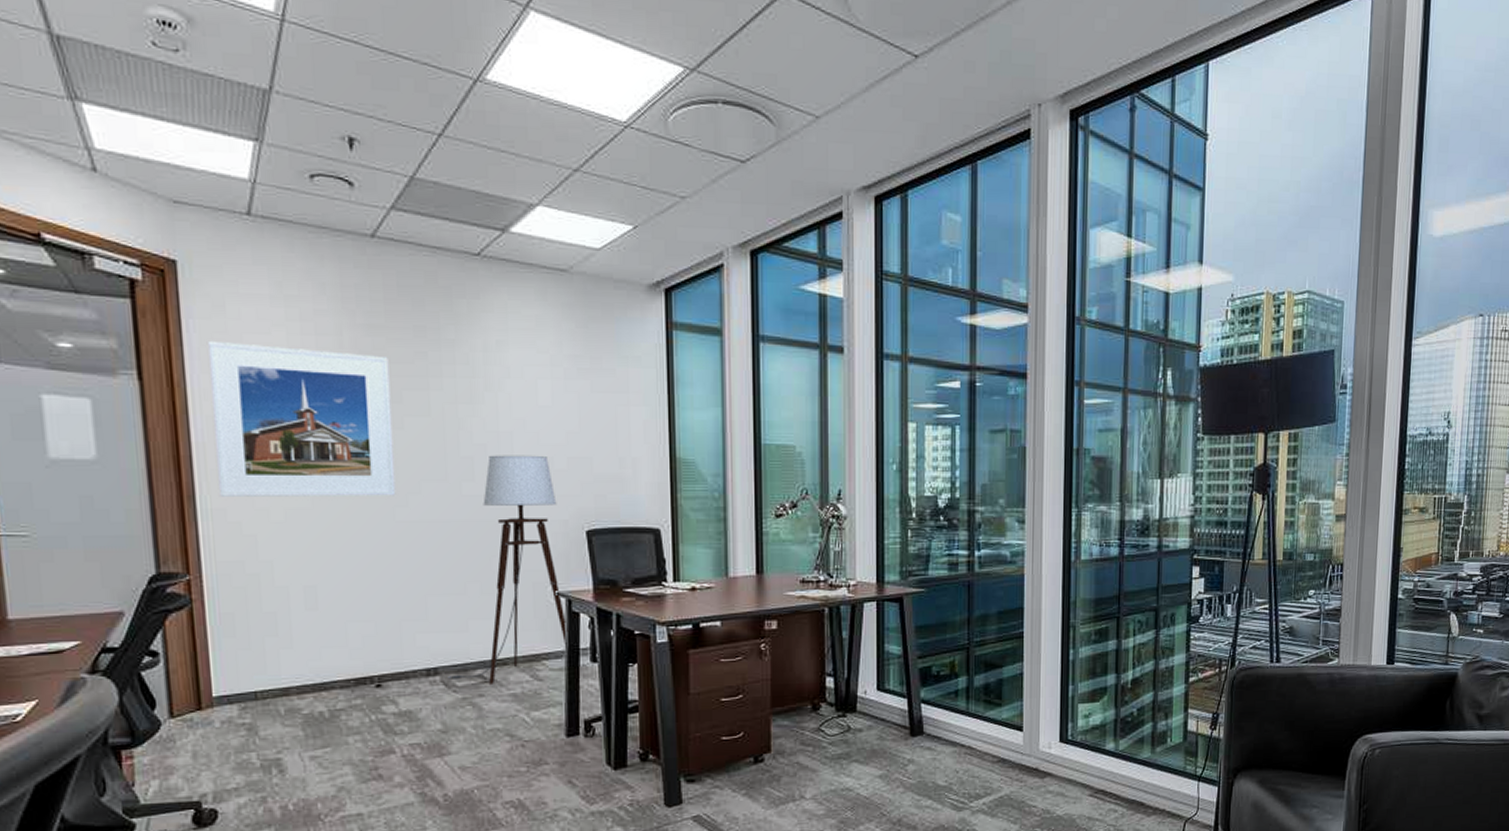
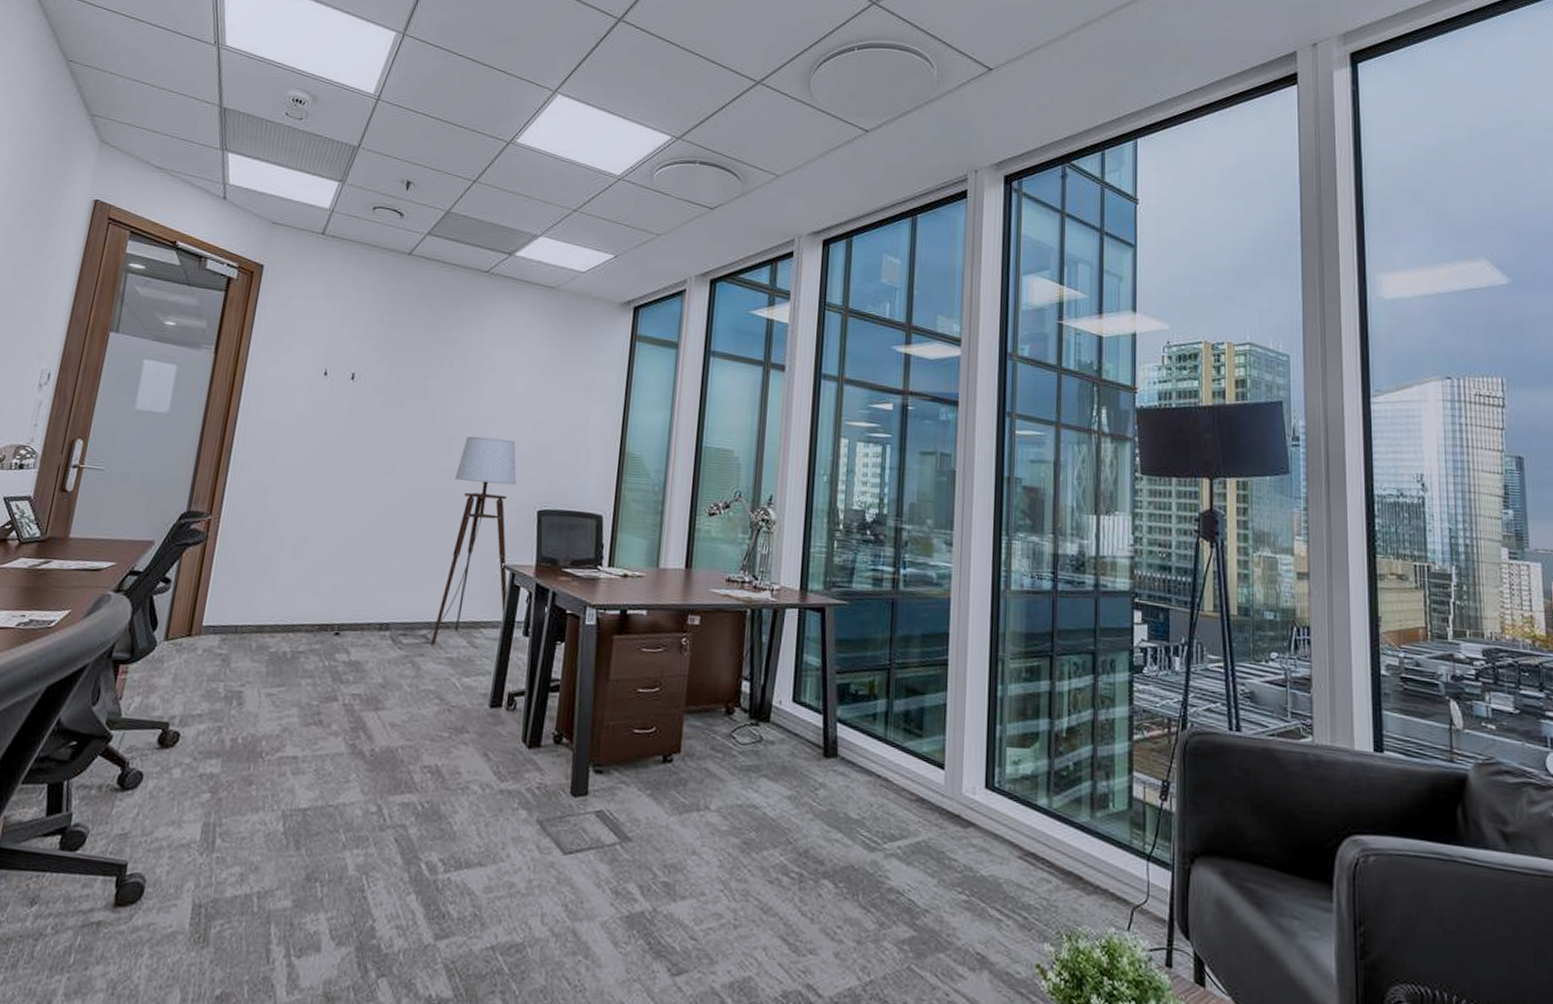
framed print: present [208,340,396,497] -> none [249,326,403,464]

